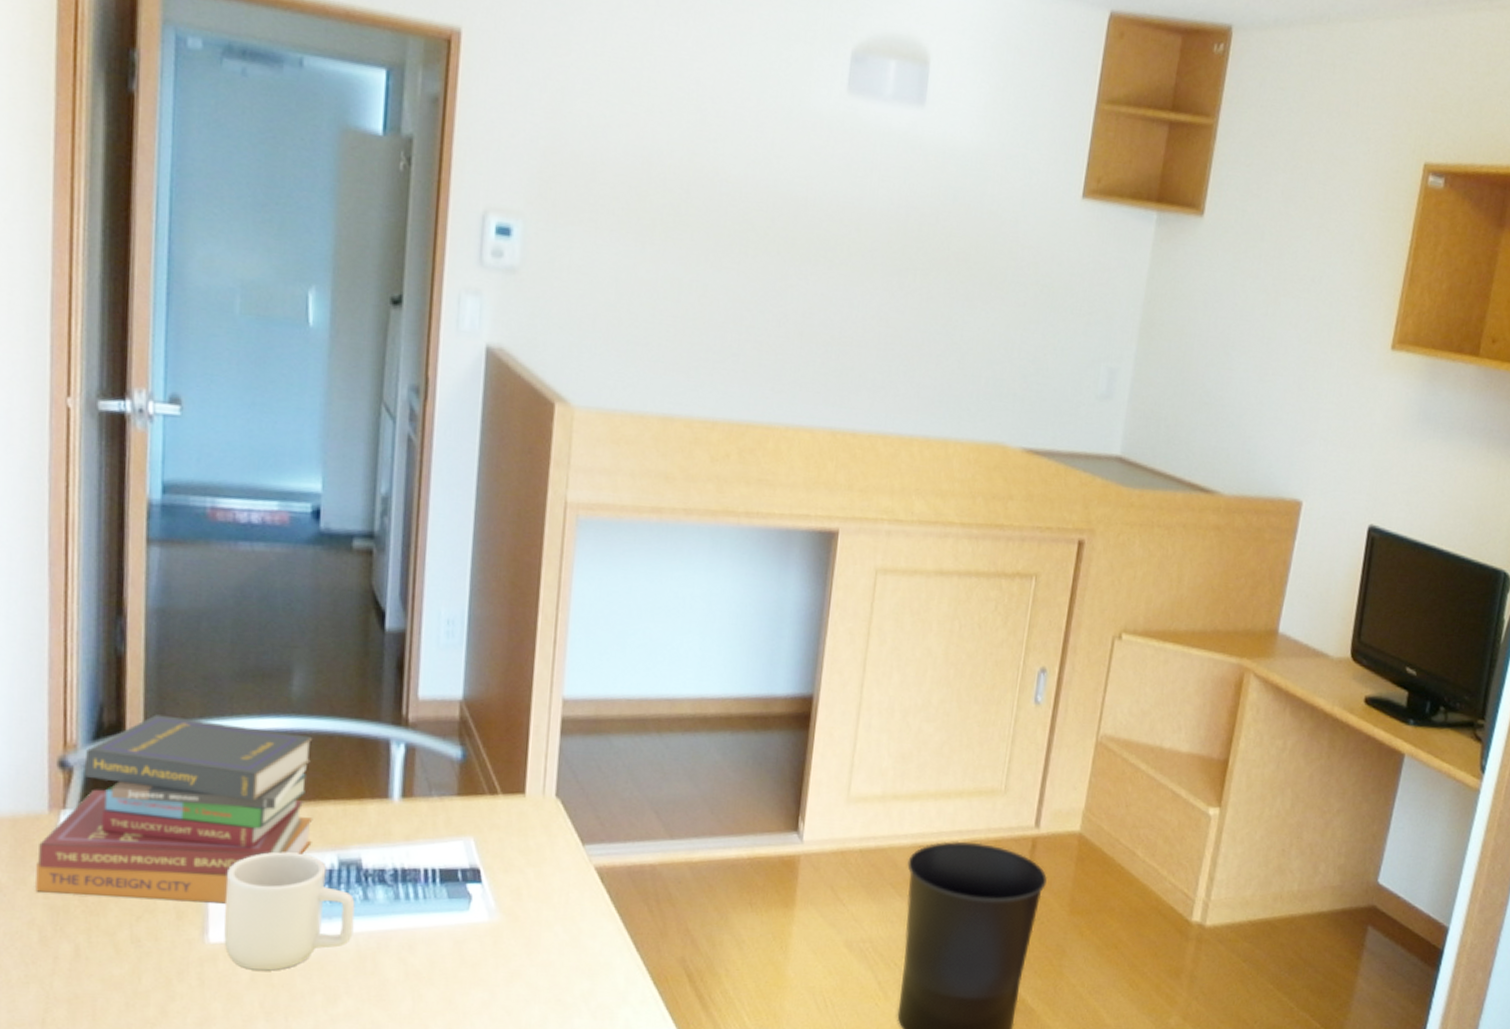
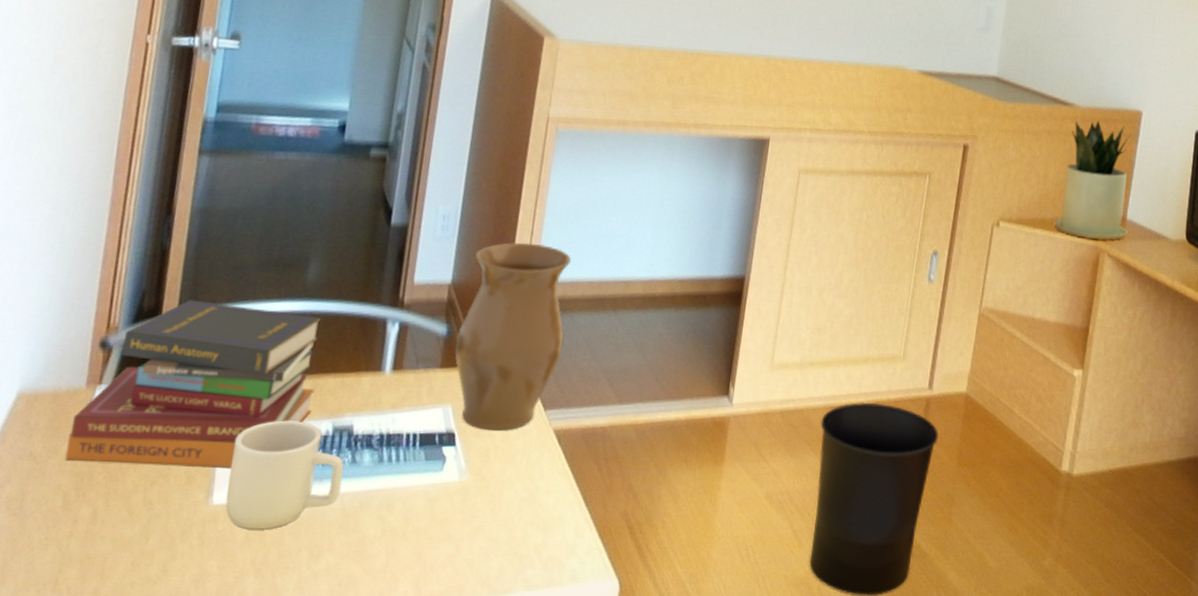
vase: none [473,652,605,867] -> present [455,242,572,431]
planter: none [1187,512,1287,657] -> present [1053,120,1131,240]

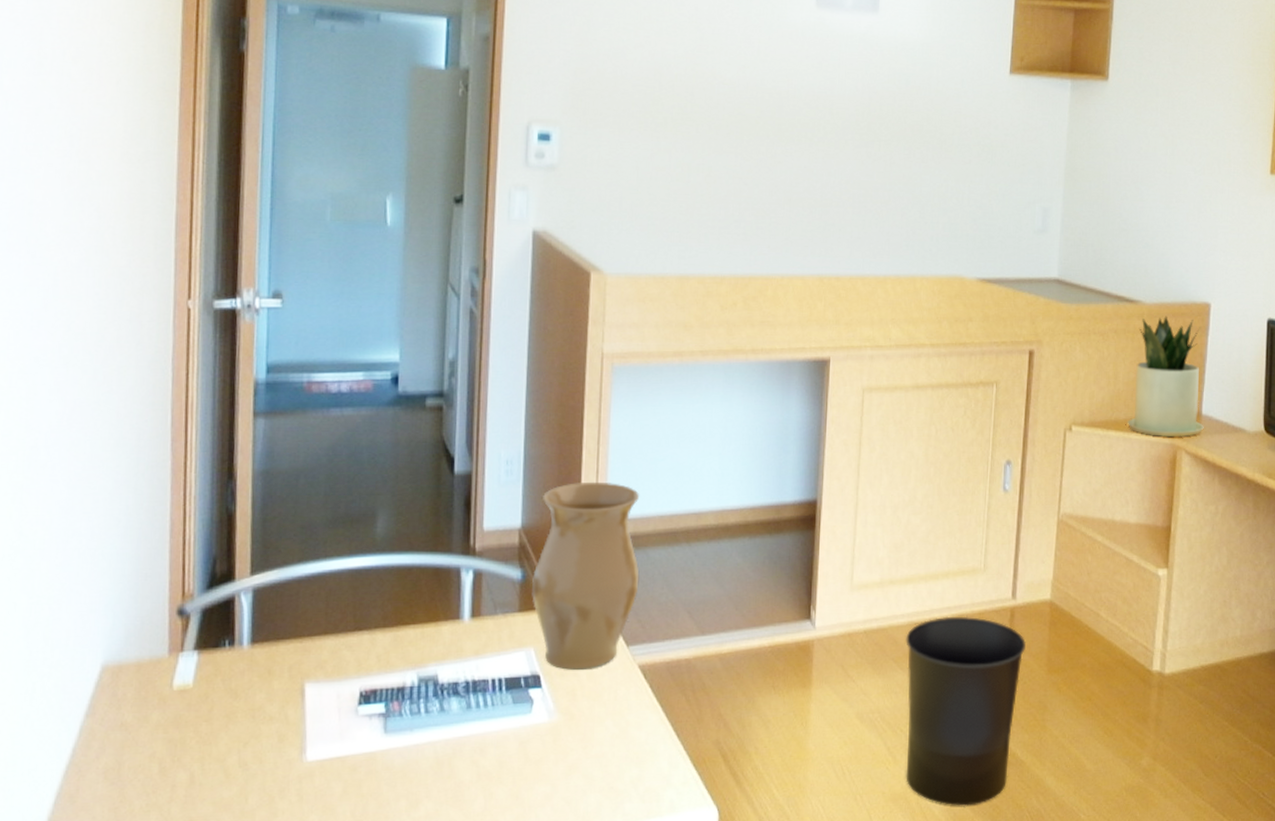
books: present [65,300,321,468] -> none [156,562,396,728]
mug: present [225,420,344,530] -> none [319,674,433,783]

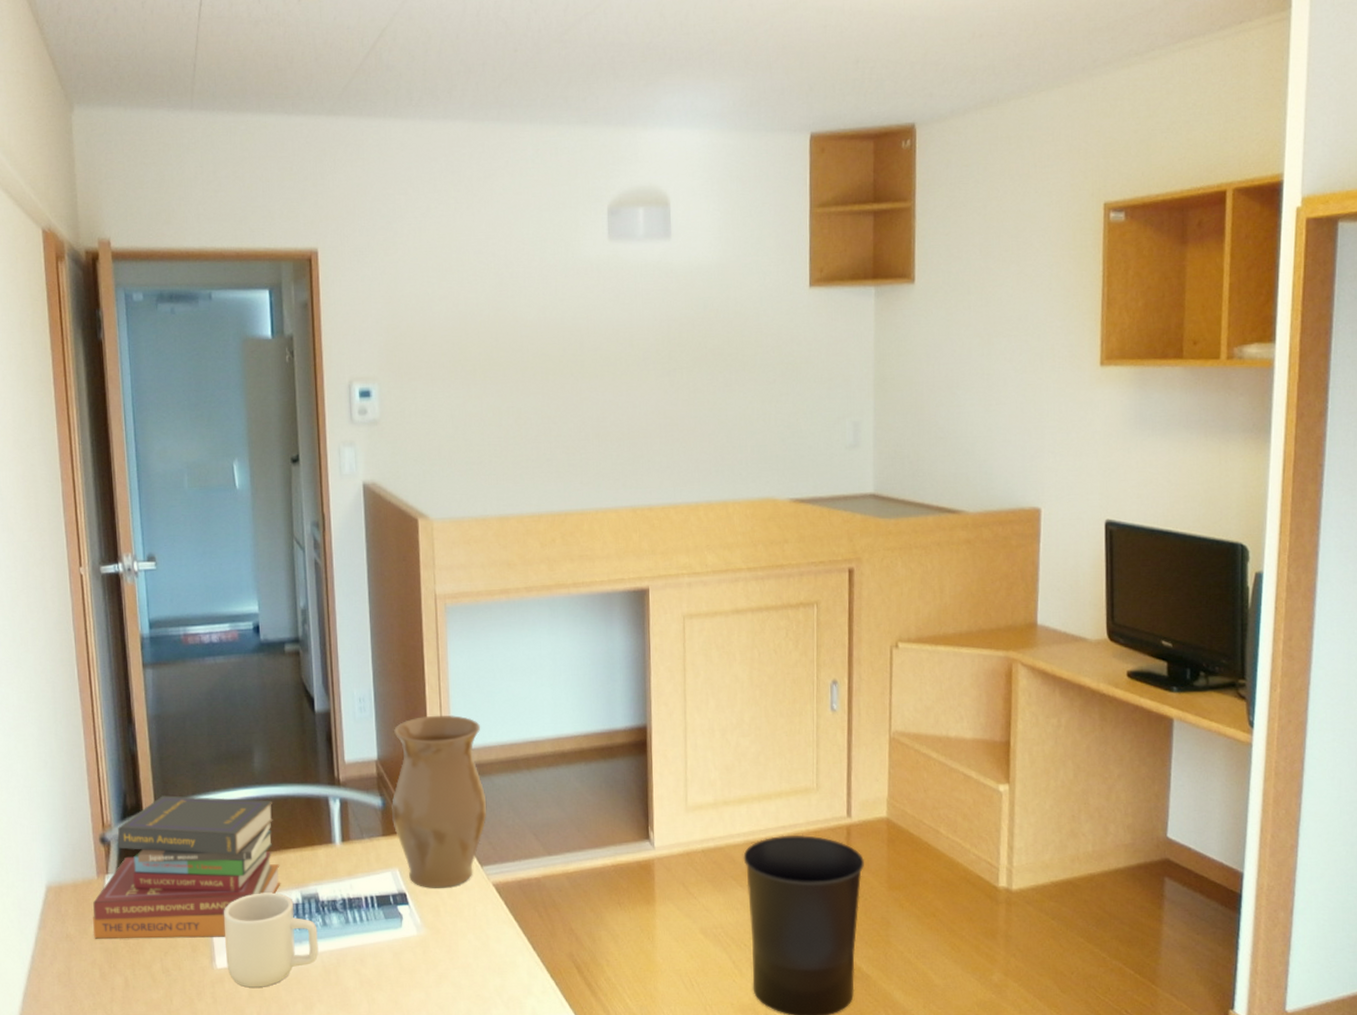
books: none [156,562,396,728] -> present [93,795,281,939]
mug: none [319,674,433,783] -> present [223,892,319,988]
planter: present [1126,316,1204,437] -> none [956,524,1041,650]

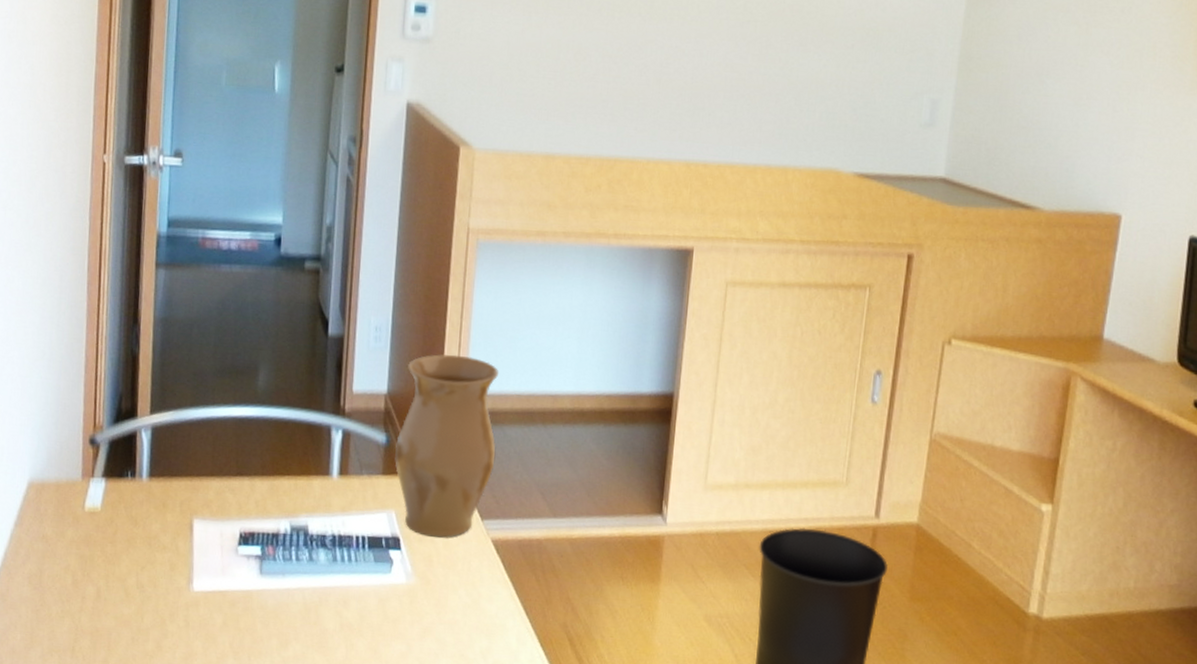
books: present [93,795,281,939] -> none [71,403,272,559]
mug: present [223,892,319,988] -> none [204,517,303,617]

